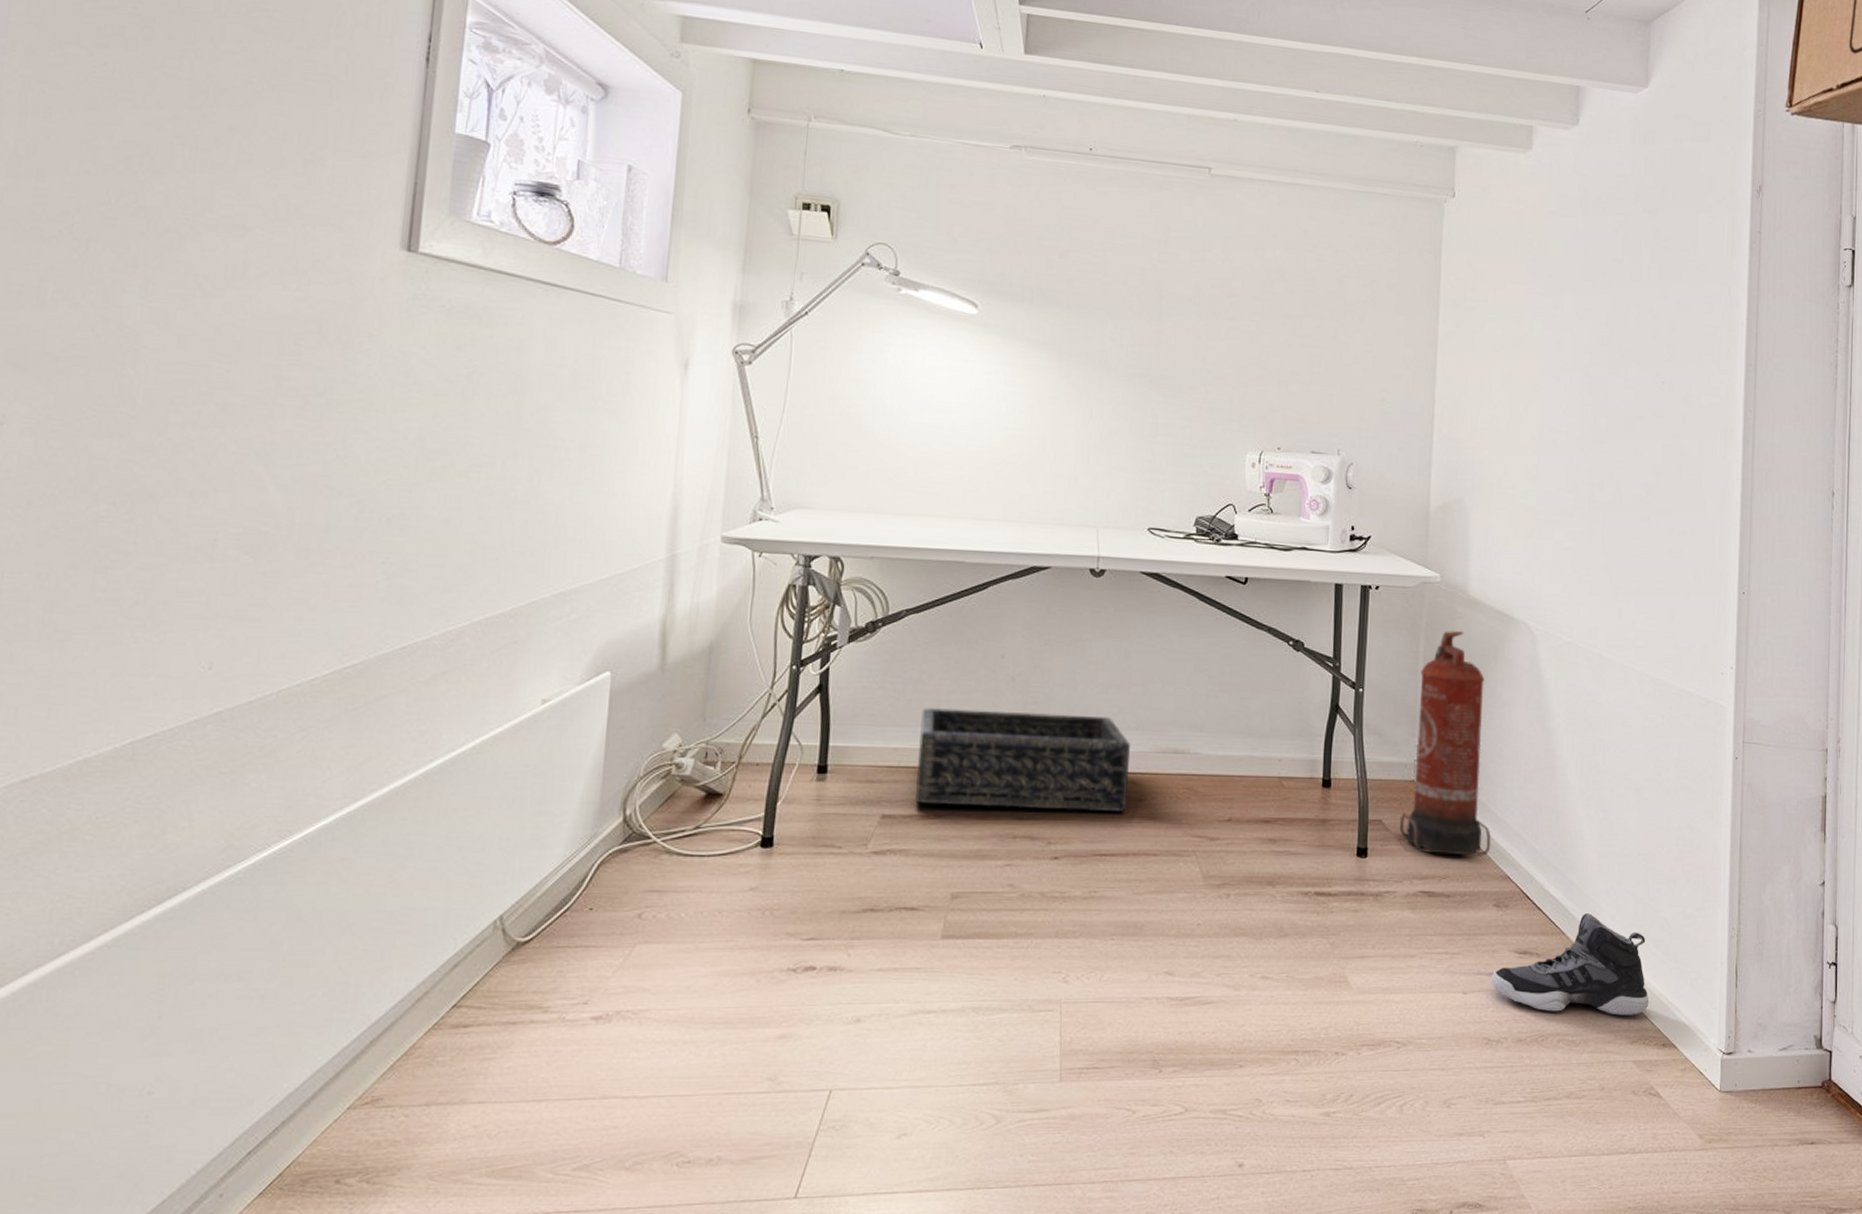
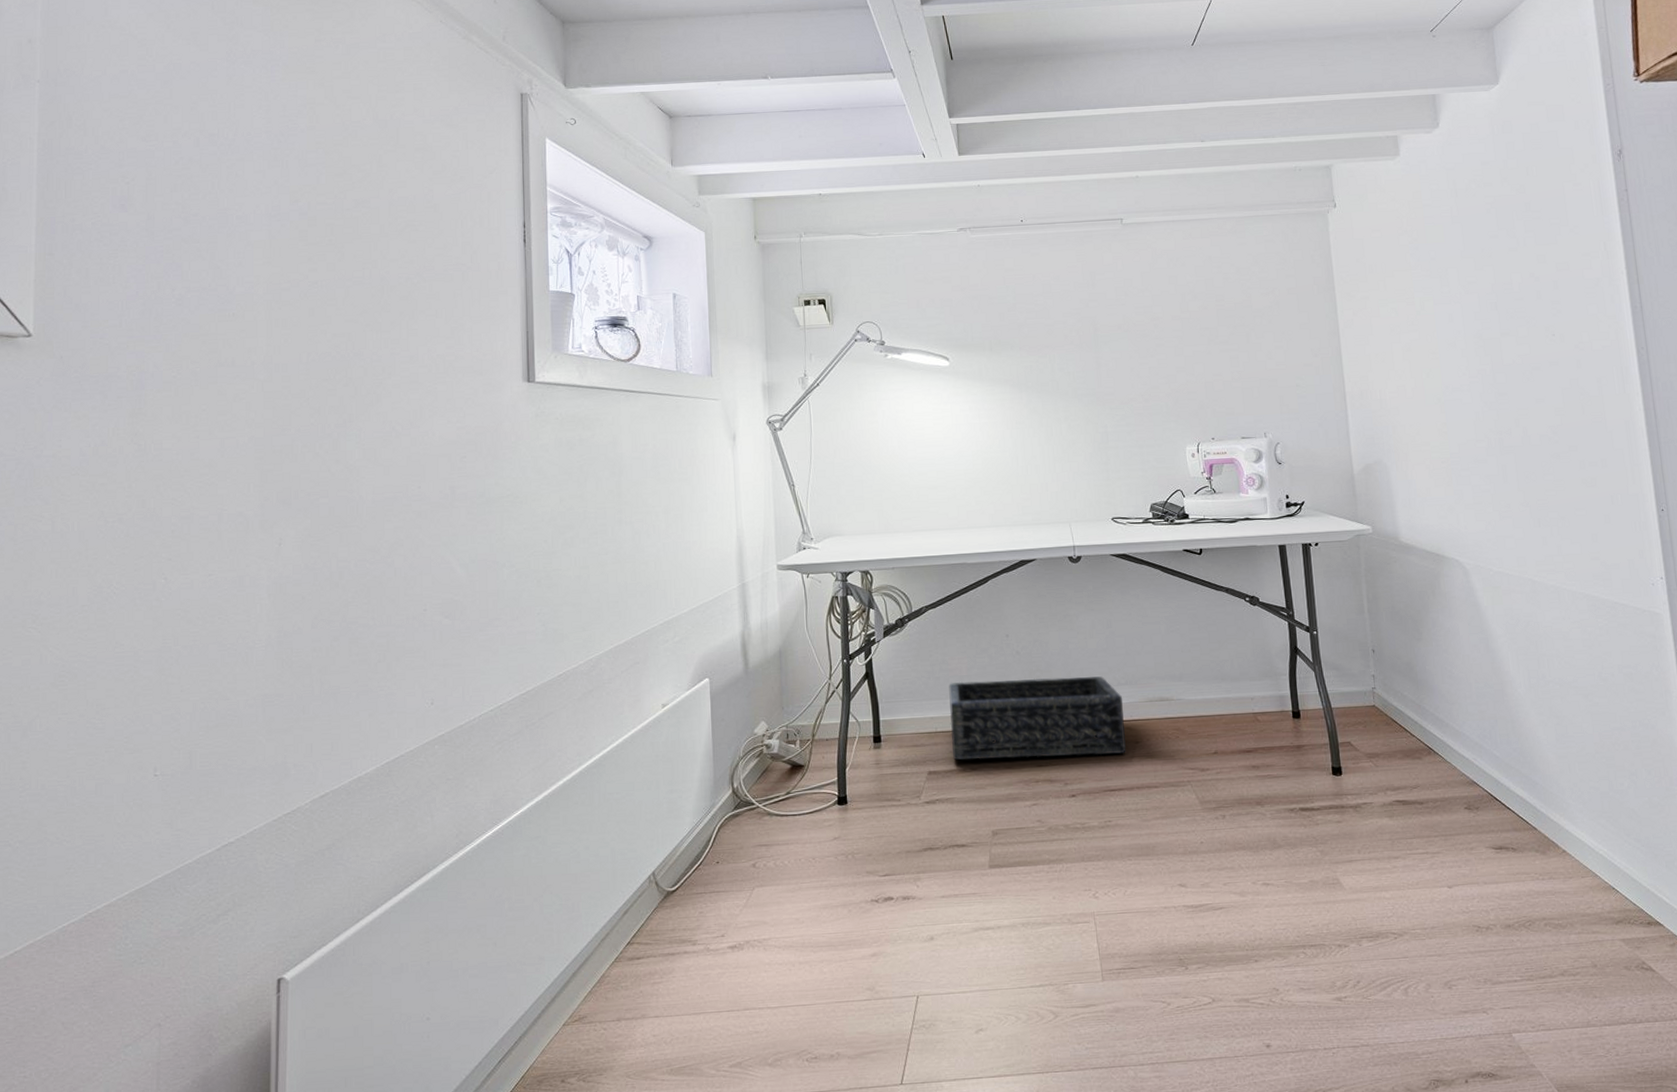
fire extinguisher: present [1399,631,1491,858] -> none [1366,573,1454,768]
sneaker: present [1491,913,1650,1016] -> none [1472,809,1629,899]

